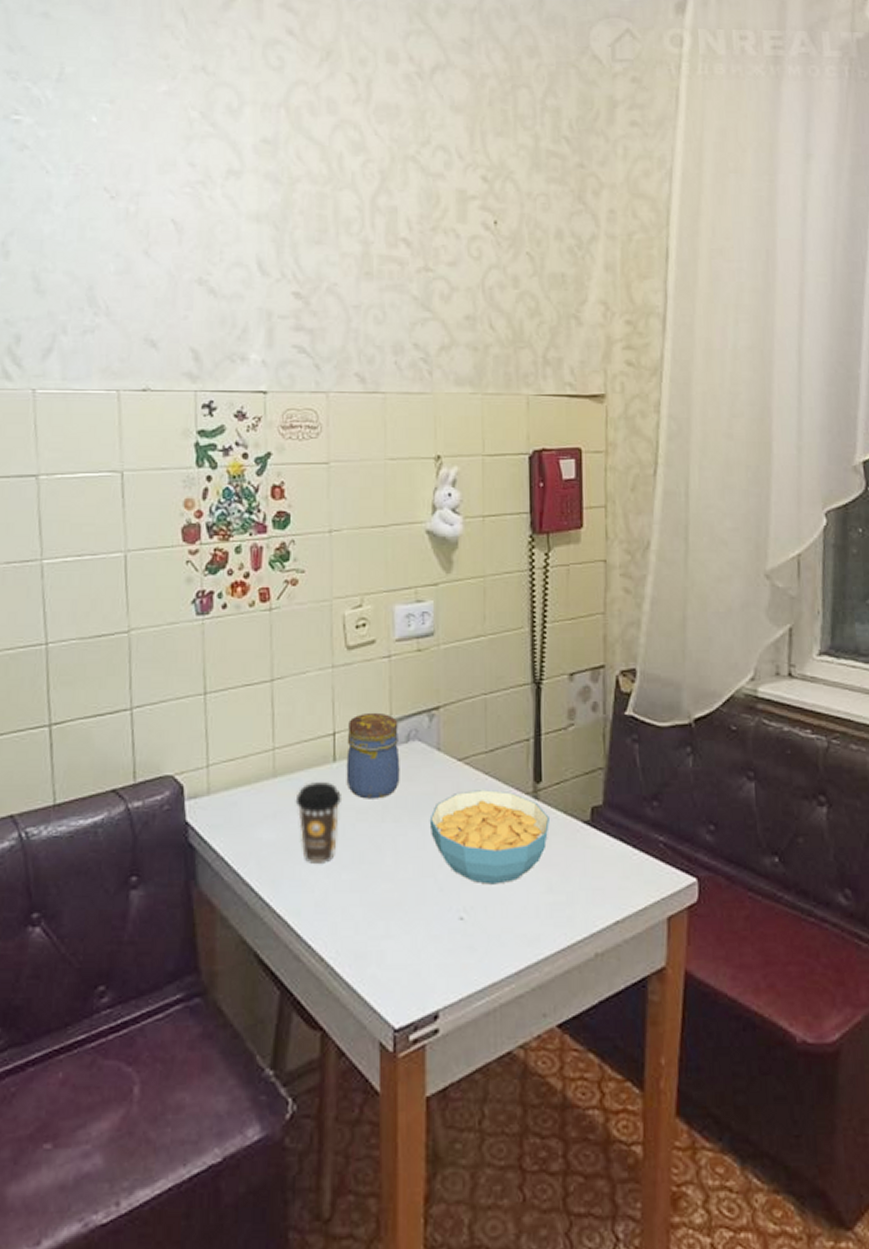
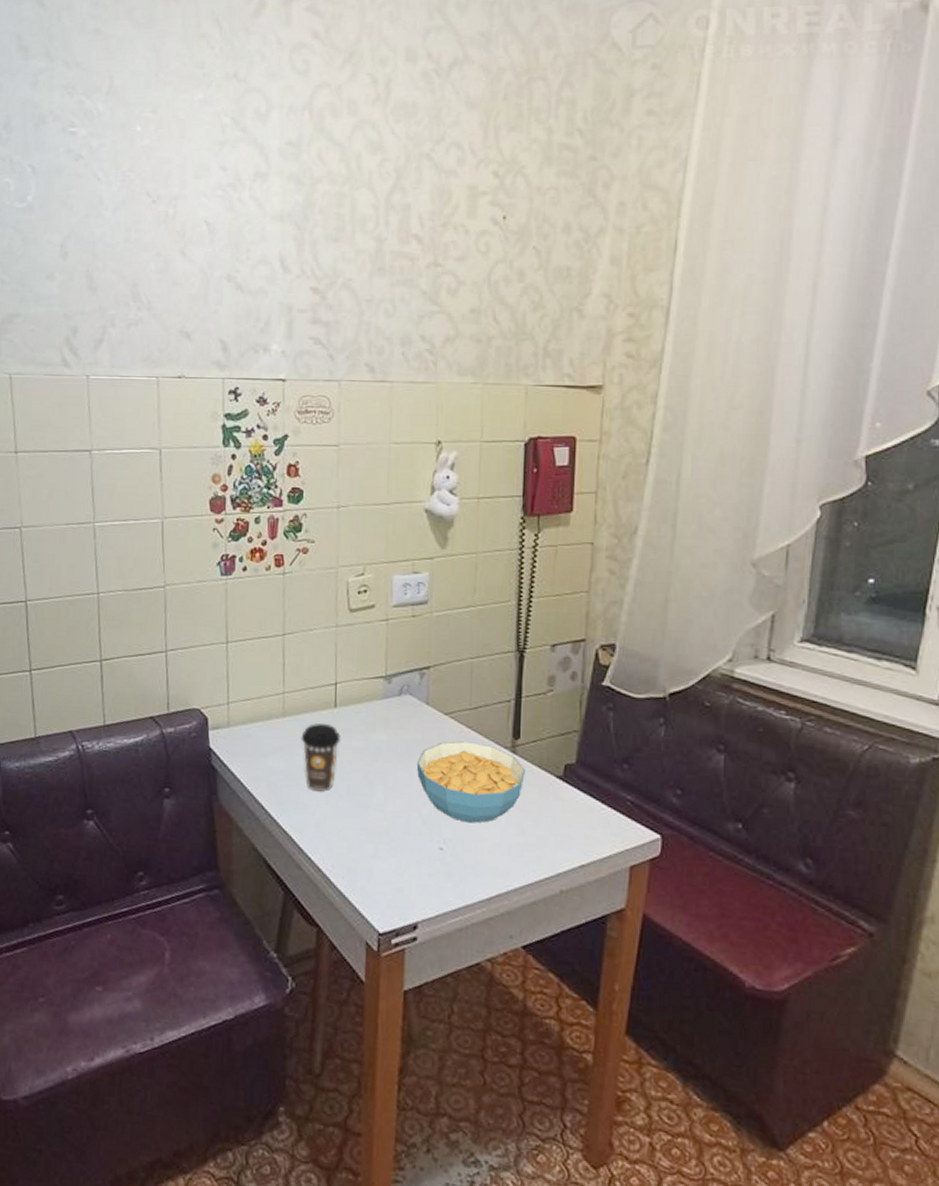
jar: present [346,712,400,799] -> none [345,667,393,742]

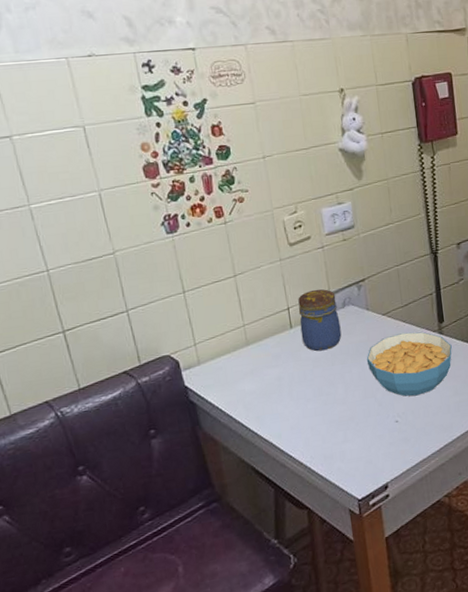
coffee cup: present [301,723,340,793] -> none [266,343,301,402]
jar: none [345,667,393,742] -> present [298,289,342,352]

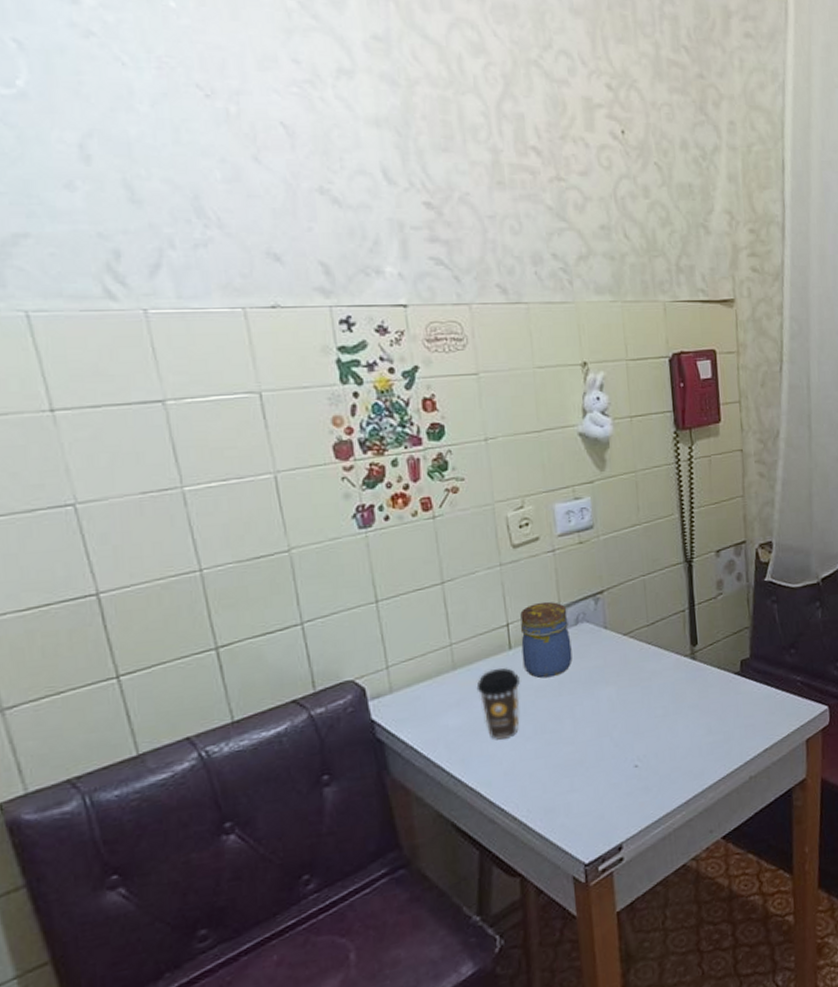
coffee cup: none [266,343,301,402] -> present [476,668,520,742]
cereal bowl: present [366,332,452,397] -> none [601,656,706,736]

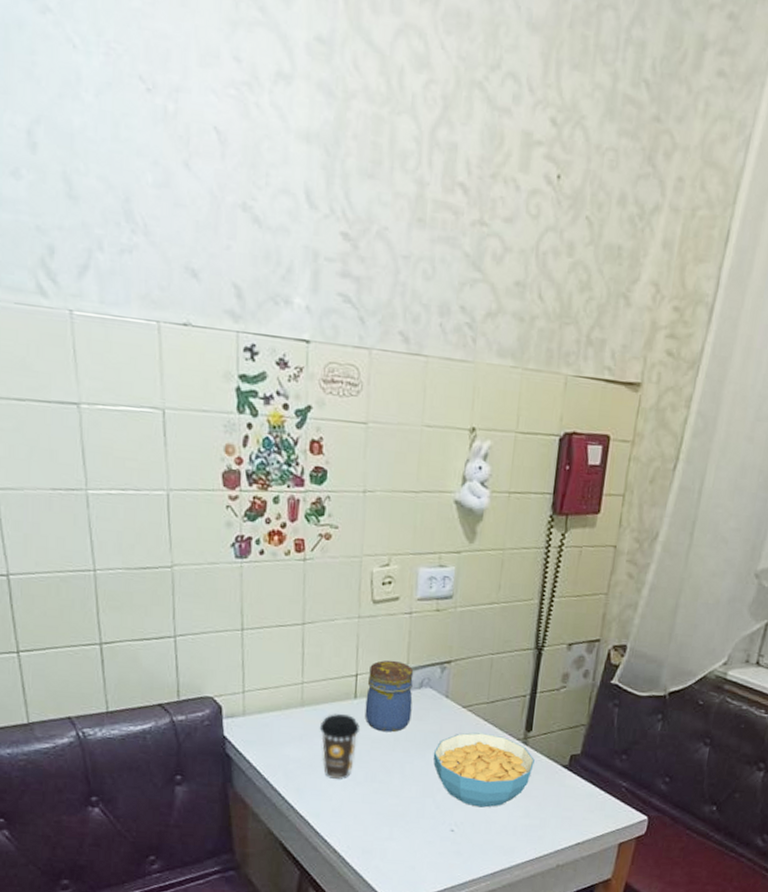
cereal bowl: none [601,656,706,736] -> present [433,732,535,808]

